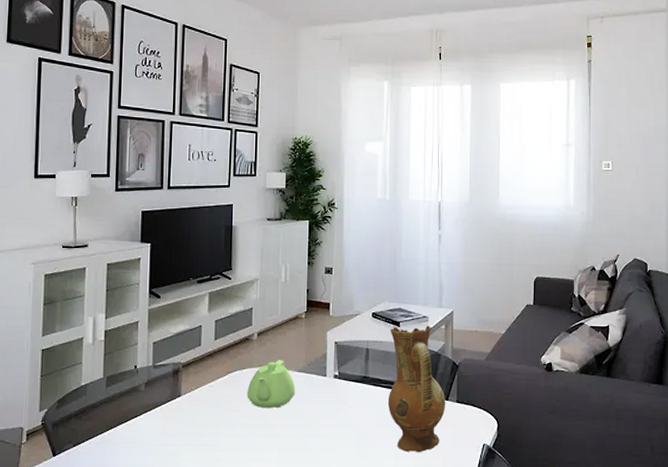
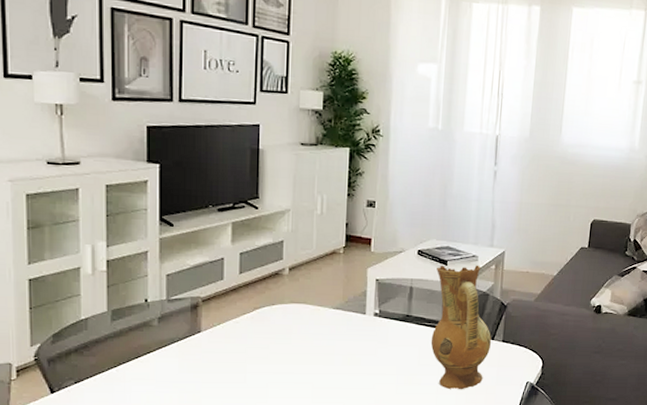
teapot: present [247,360,296,408] -> none [277,296,332,345]

